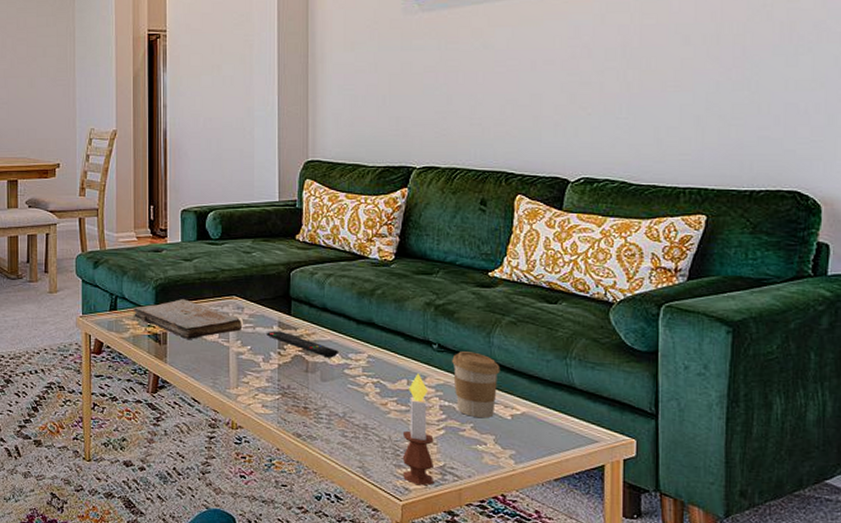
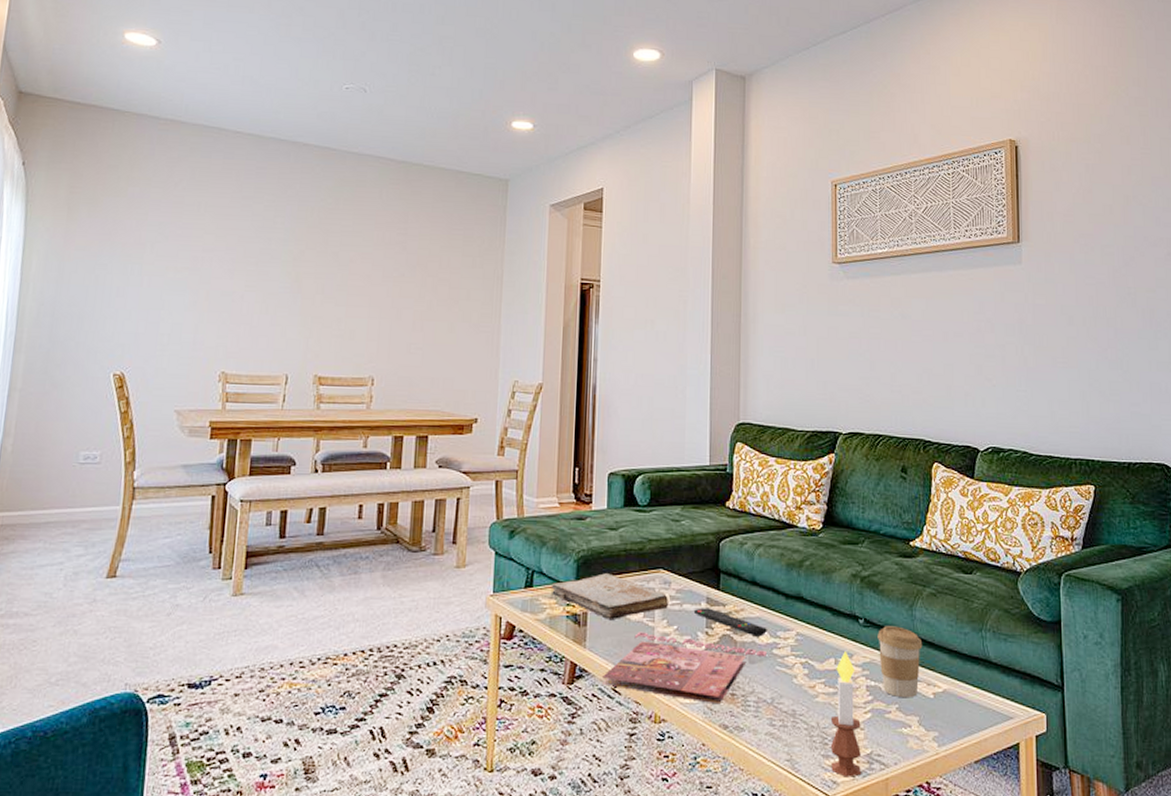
cover: none [183,350,338,416] -> present [602,632,767,705]

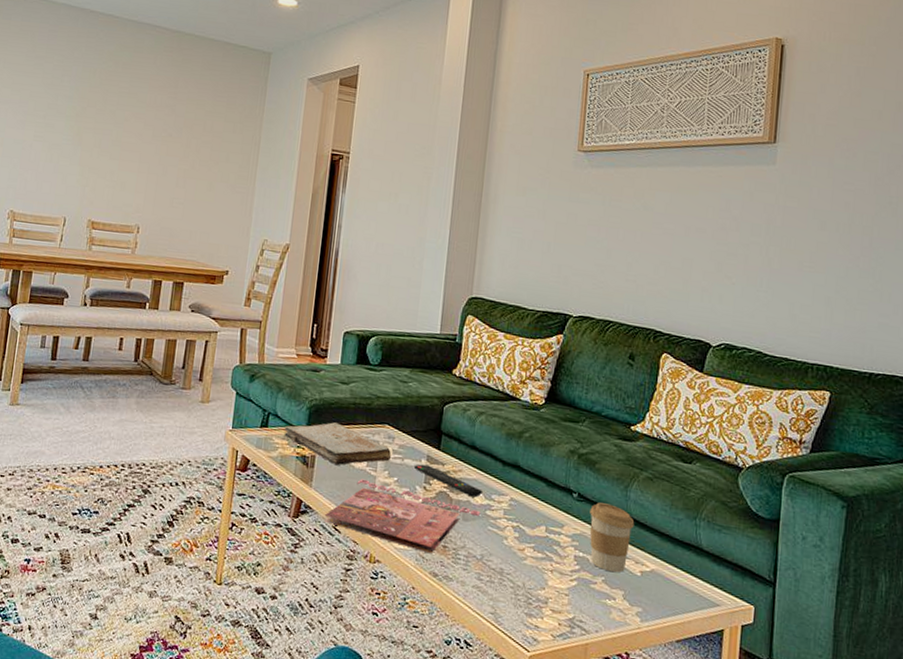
candle: present [830,652,862,777] -> none [533,521,566,637]

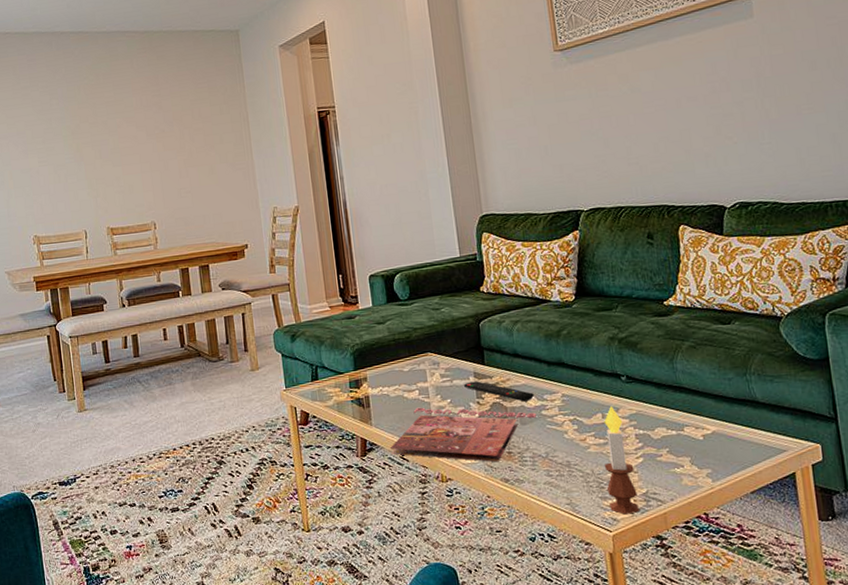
book: present [284,422,391,466] -> none [333,361,440,401]
candle: none [533,521,566,637] -> present [604,406,640,515]
coffee cup: present [589,502,635,573] -> none [641,379,687,442]

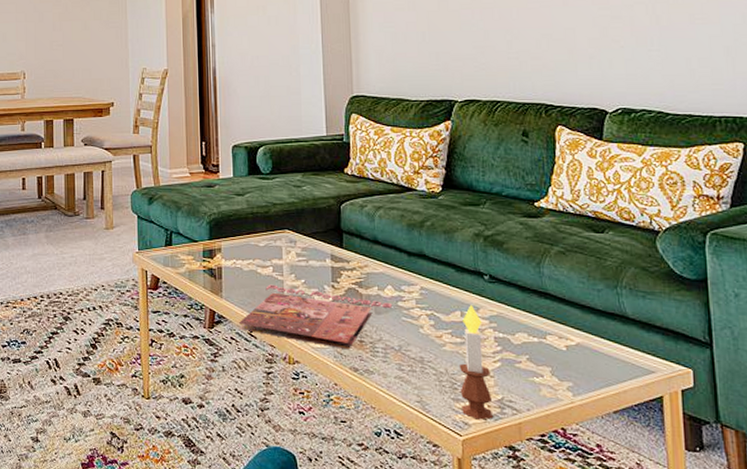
remote control: present [464,381,534,402] -> none [320,264,391,290]

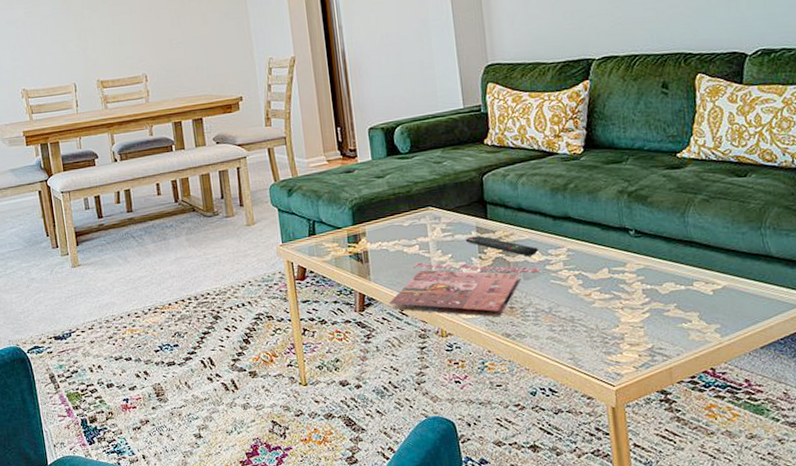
remote control: none [320,264,391,290] -> present [466,235,538,257]
candle: present [459,305,494,420] -> none [608,261,645,369]

